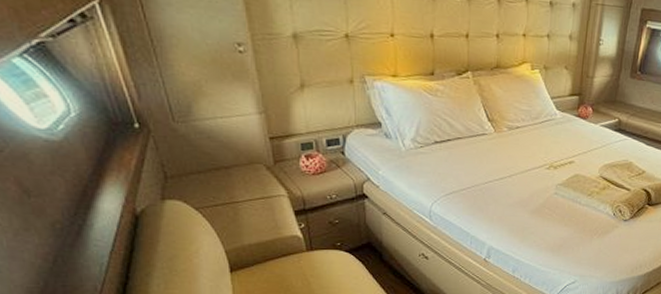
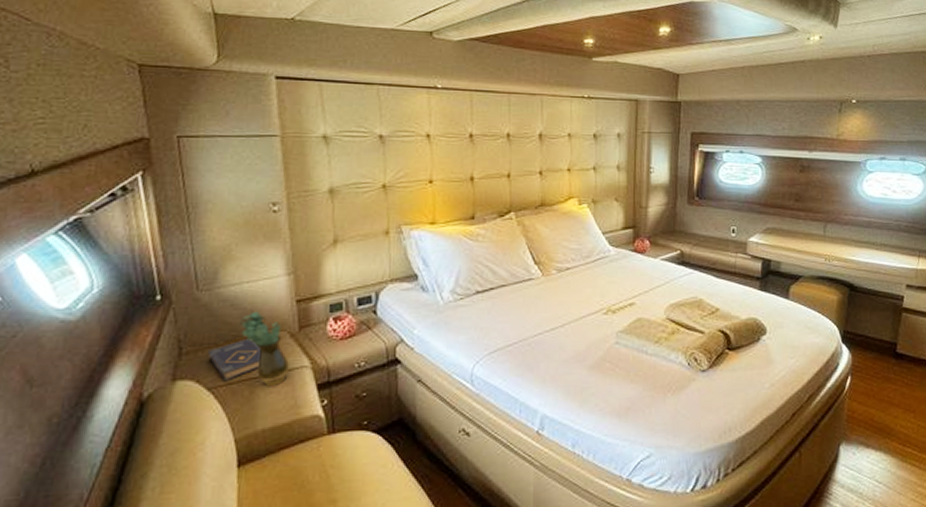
book: none [190,168,242,204] -> present [207,339,262,382]
vase: none [217,142,267,210] -> present [239,309,289,387]

